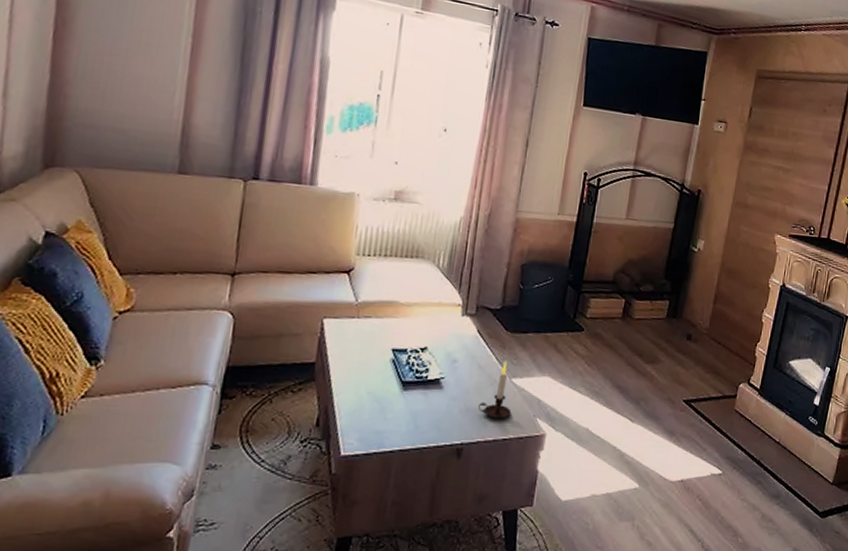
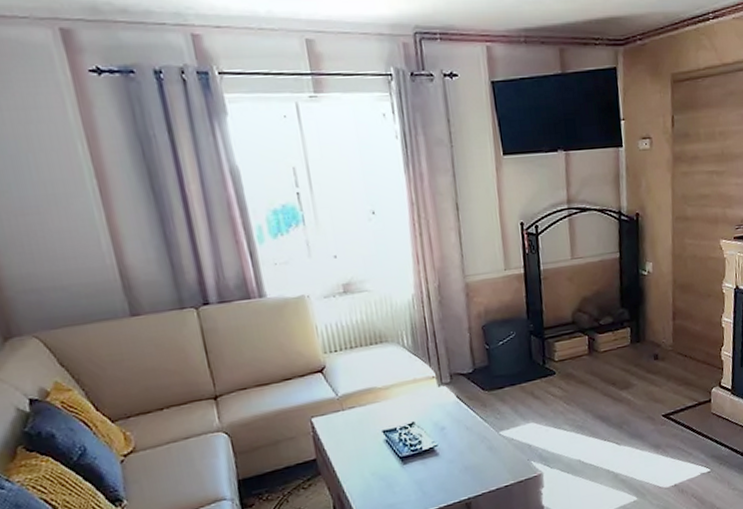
candle: present [478,361,512,419] -> none [475,417,507,471]

